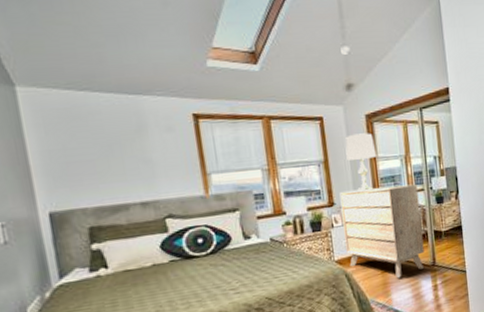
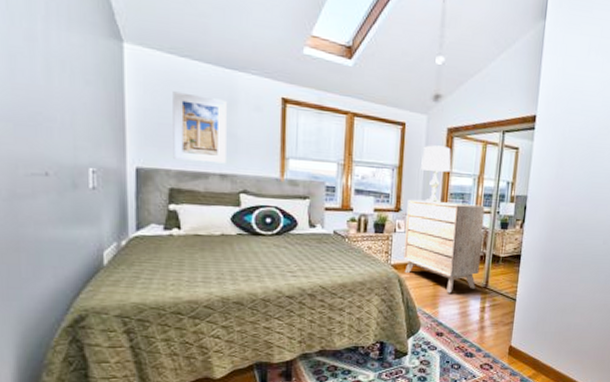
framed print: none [76,126,145,197] -> present [173,91,226,164]

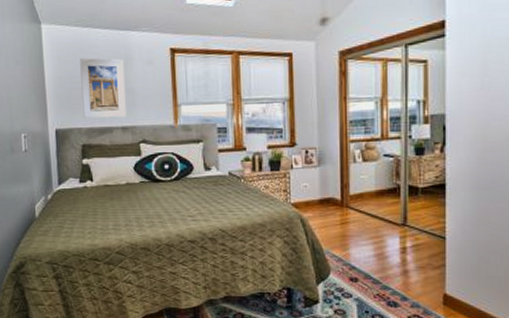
dresser: present [404,199,485,293] -> none [302,130,394,233]
lamp: present [421,145,451,204] -> none [313,71,348,134]

